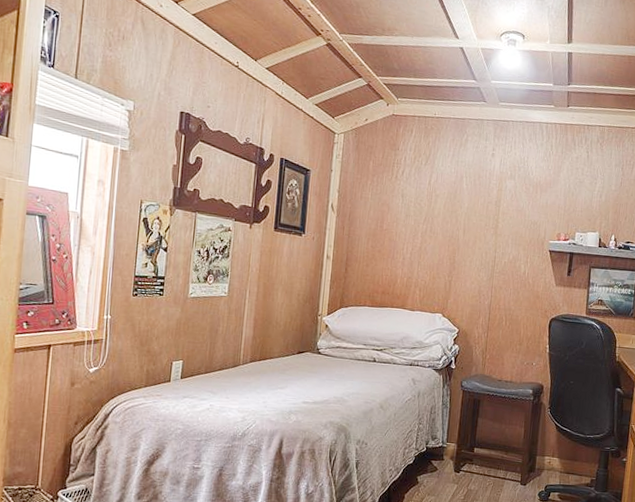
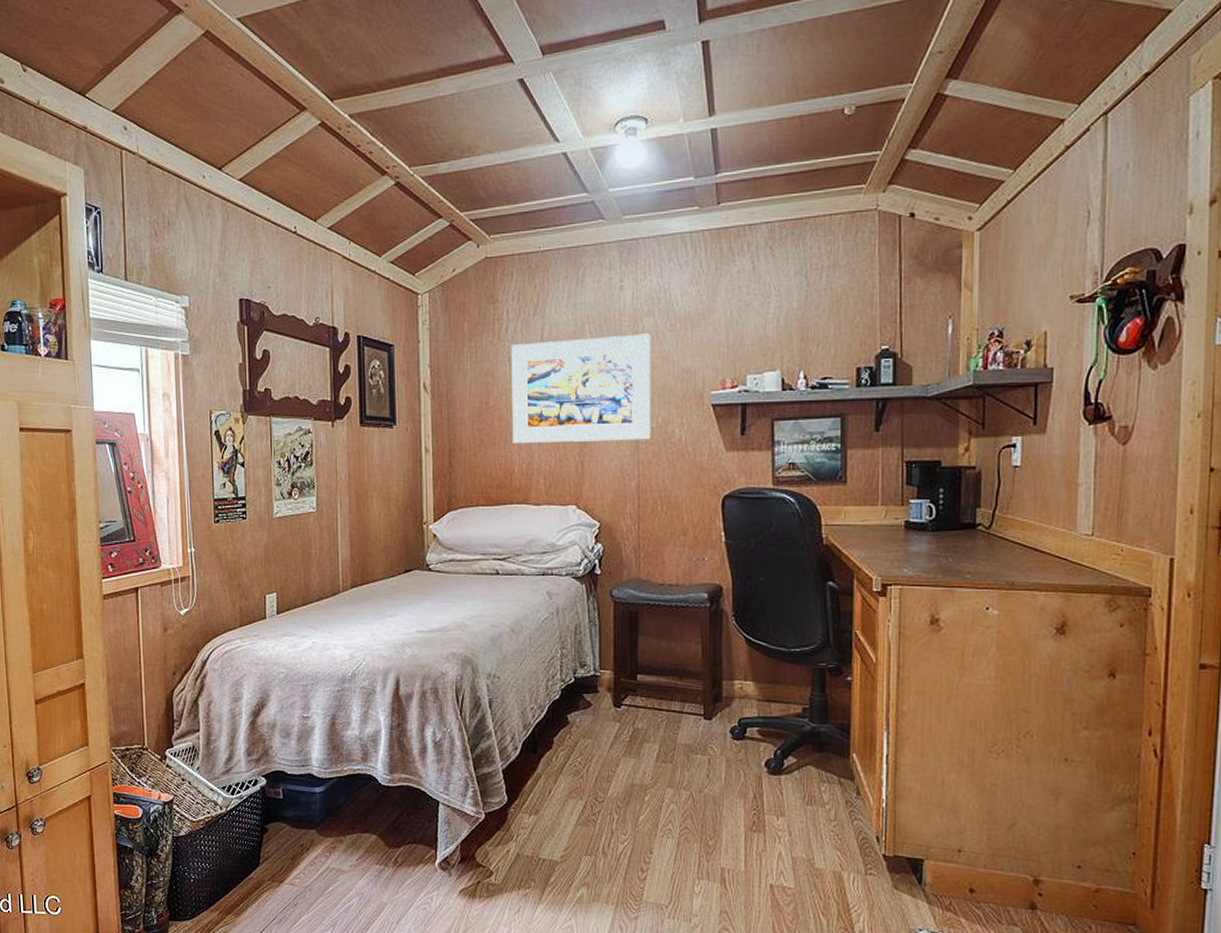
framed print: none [398,184,511,271] -> present [511,333,651,443]

